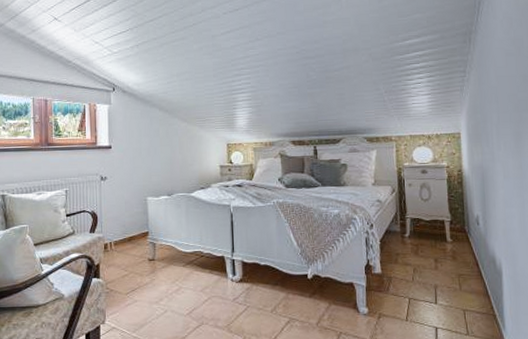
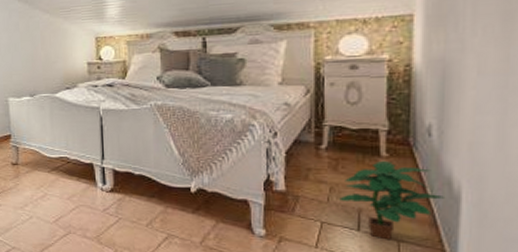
potted plant: none [421,245,492,310] -> present [339,160,446,240]

